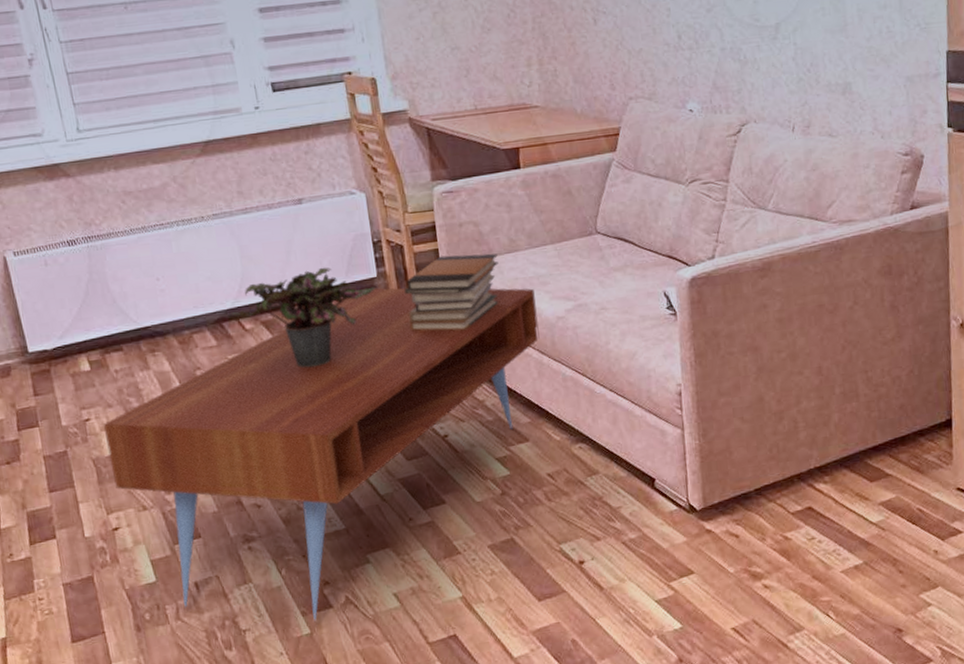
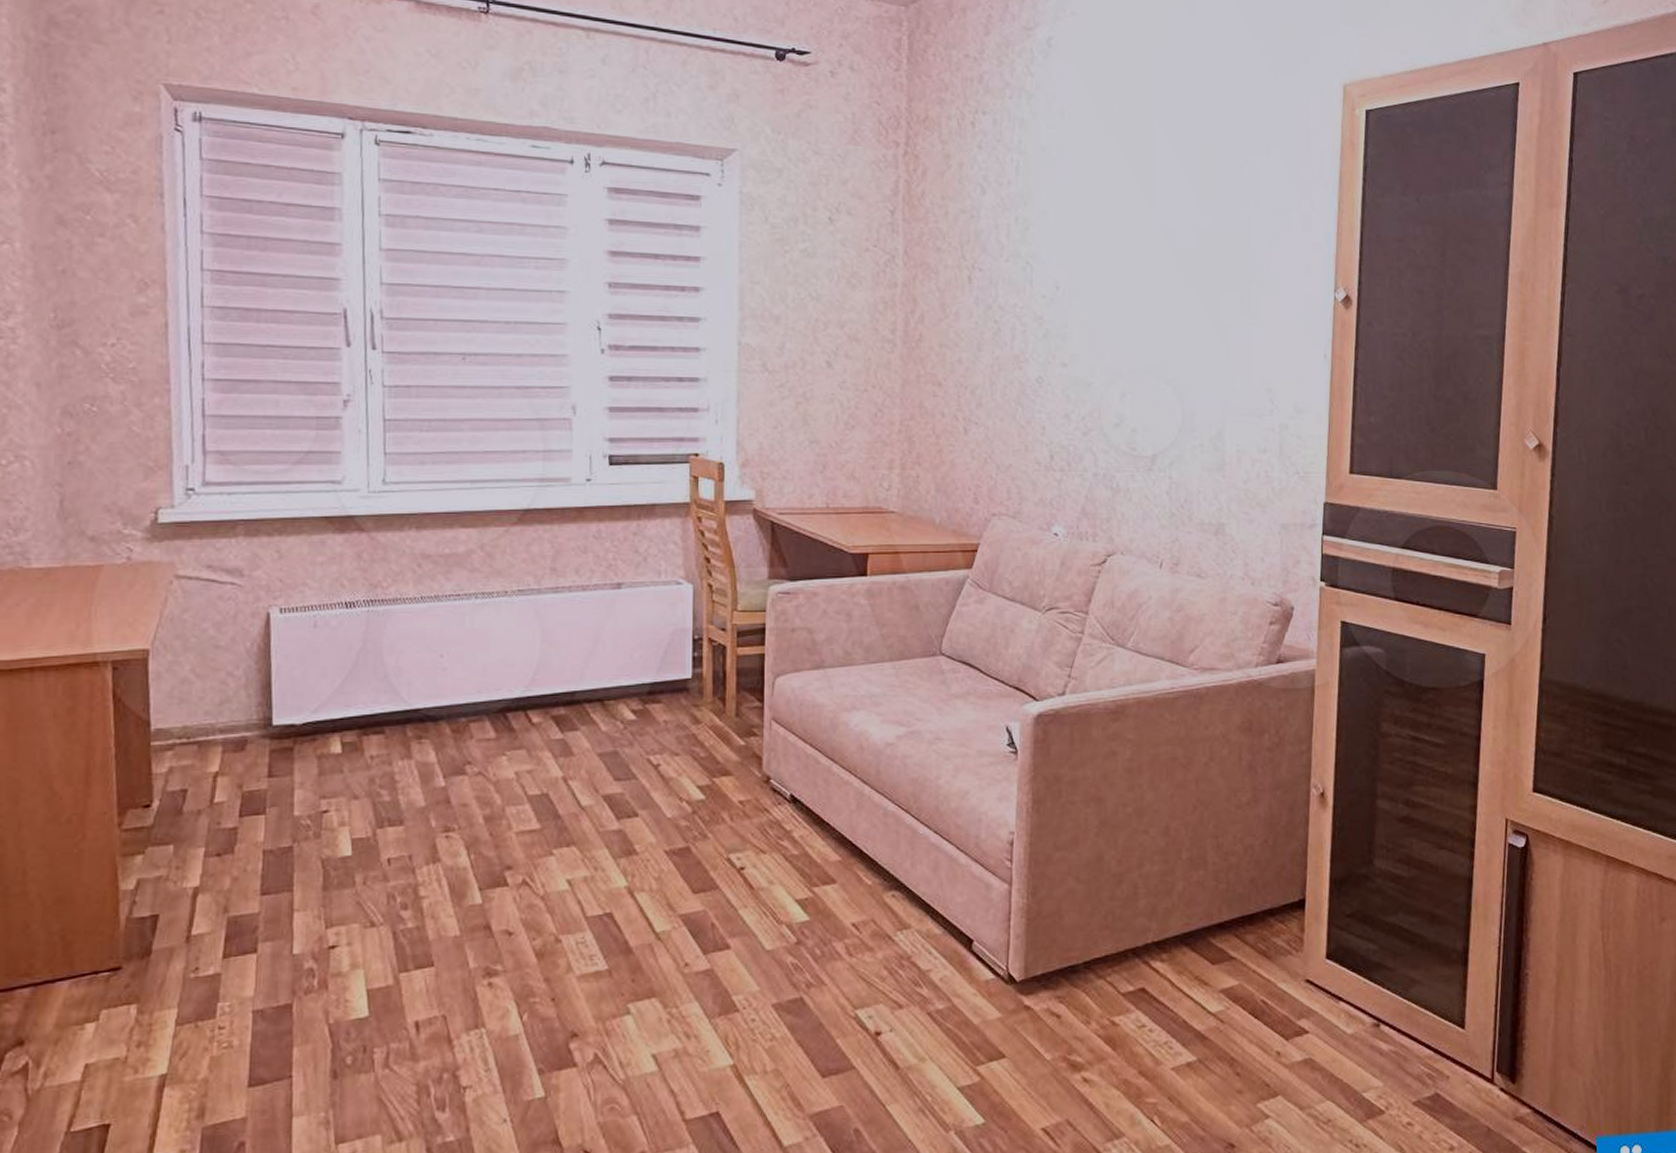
coffee table: present [103,288,540,623] -> none [342,690,864,1084]
potted plant: present [230,267,377,368] -> none [518,661,689,774]
book stack: present [404,254,499,331] -> none [719,662,829,748]

